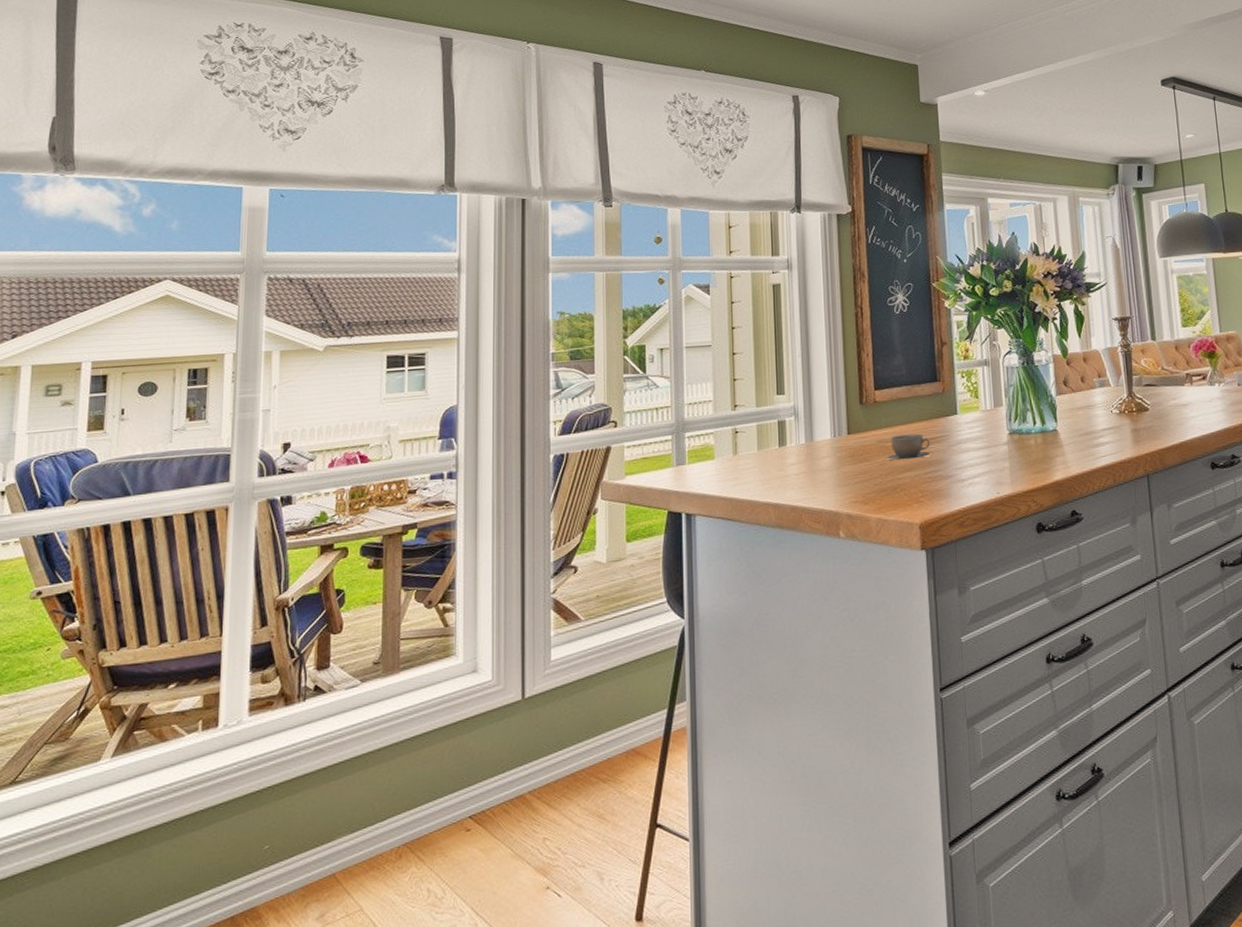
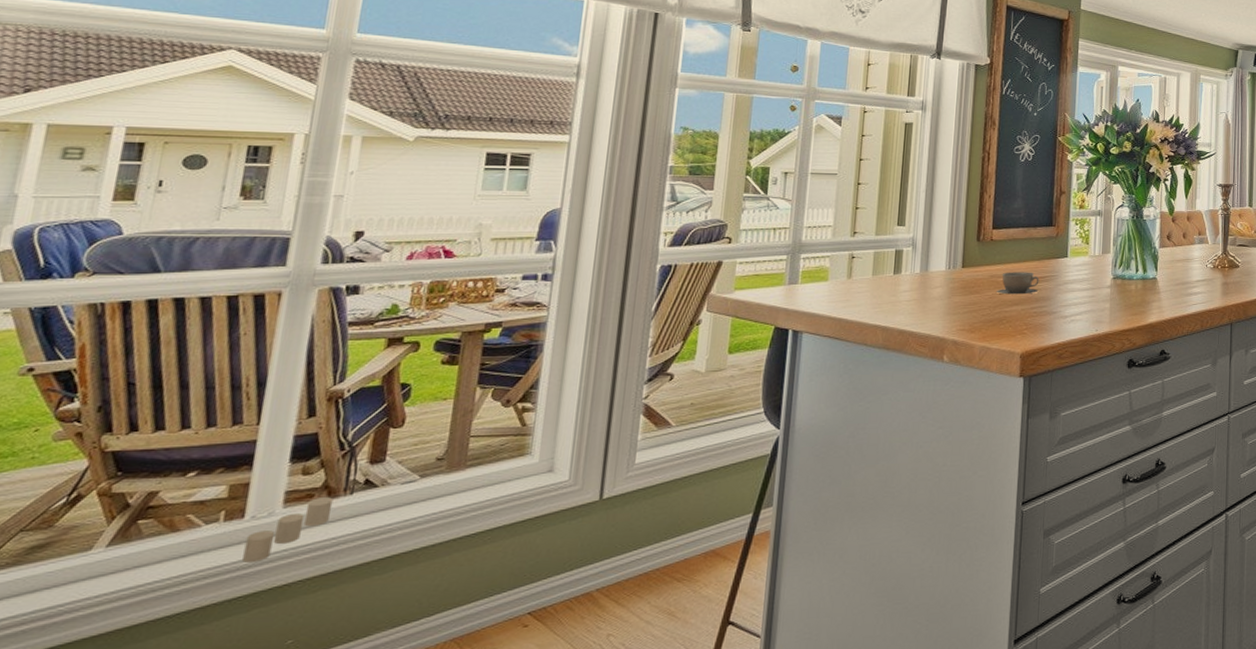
candle: none [220,704,290,771] -> present [242,497,334,564]

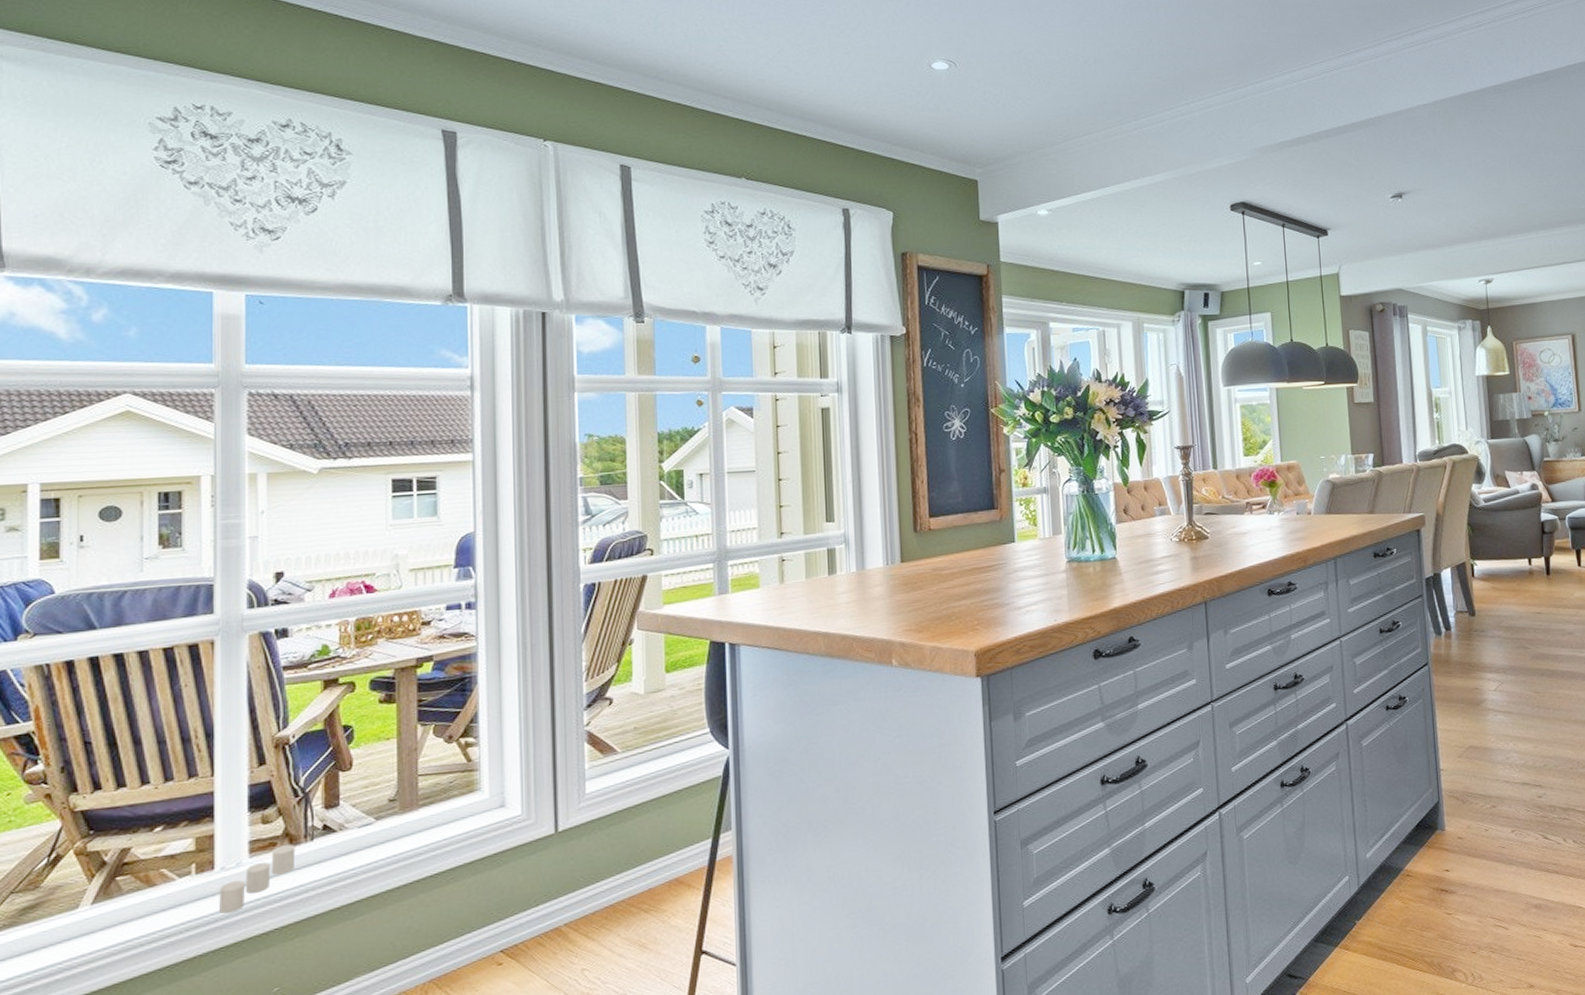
teacup: present [996,272,1039,295] -> none [940,561,987,589]

